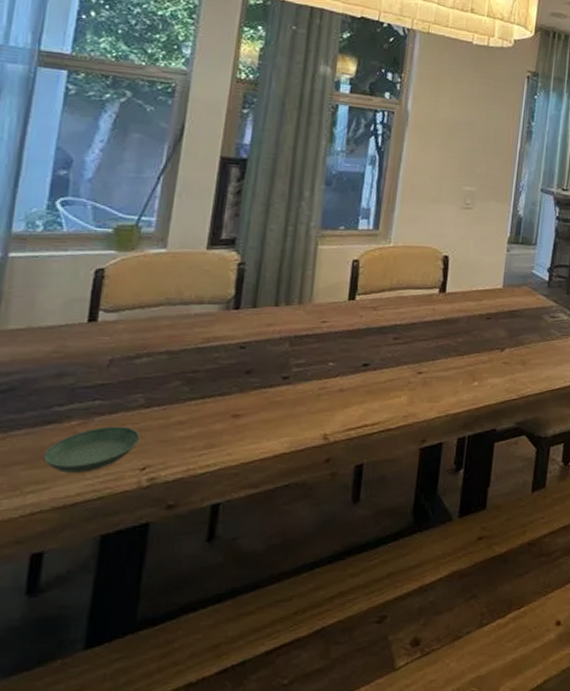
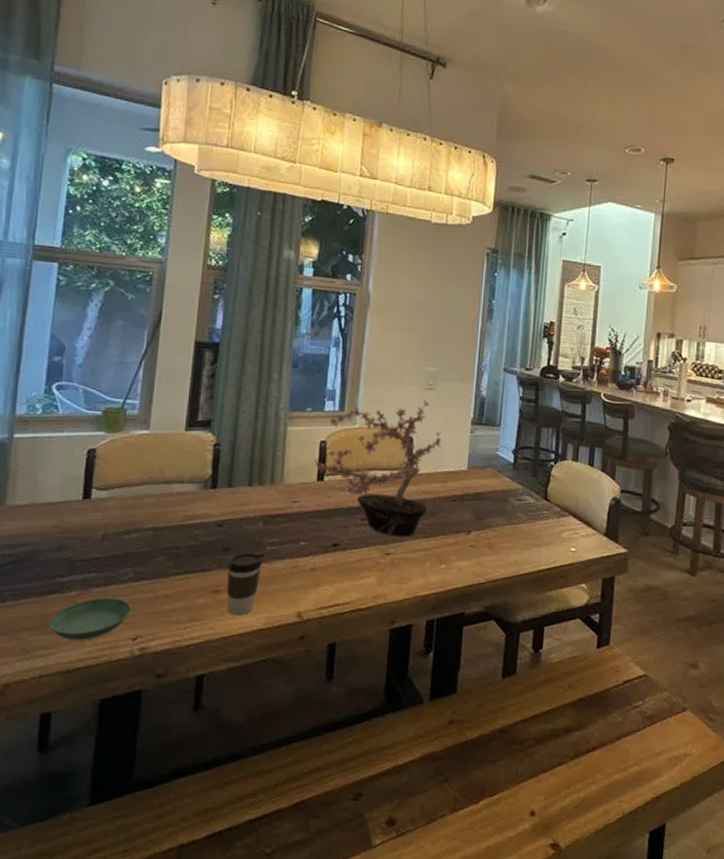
coffee cup: none [247,375,288,439] -> present [227,552,263,615]
potted plant: none [345,219,478,355] -> present [314,400,442,537]

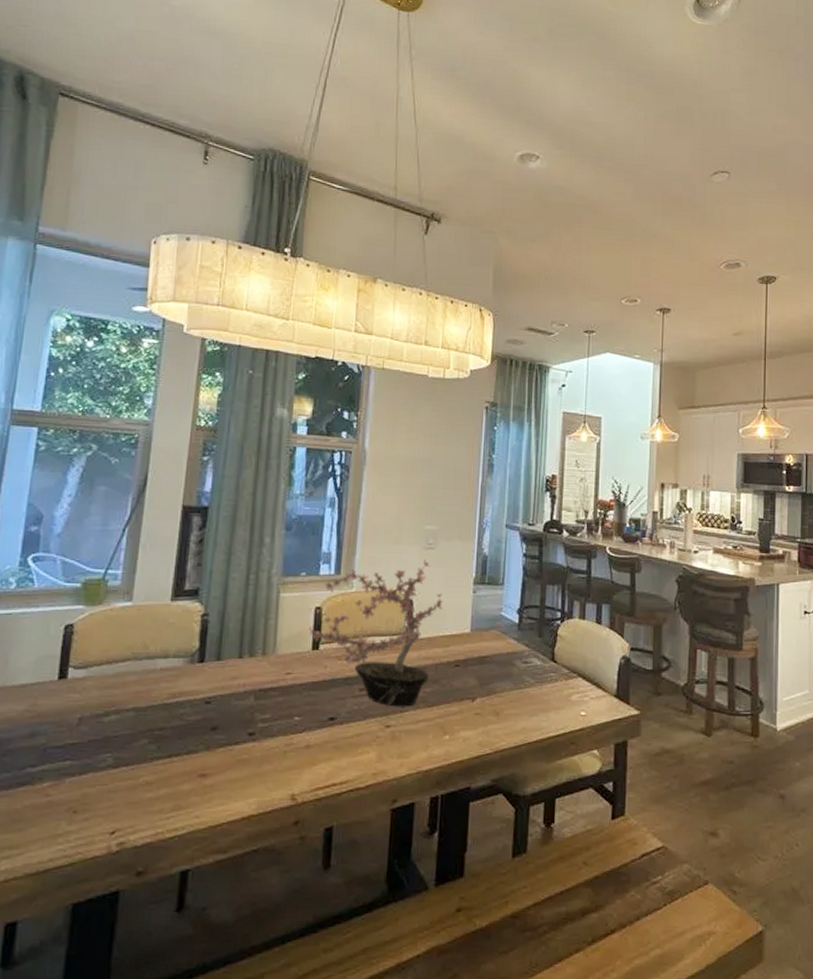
saucer: present [48,597,131,640] -> none [17,787,109,837]
coffee cup: present [227,552,263,615] -> none [214,731,254,800]

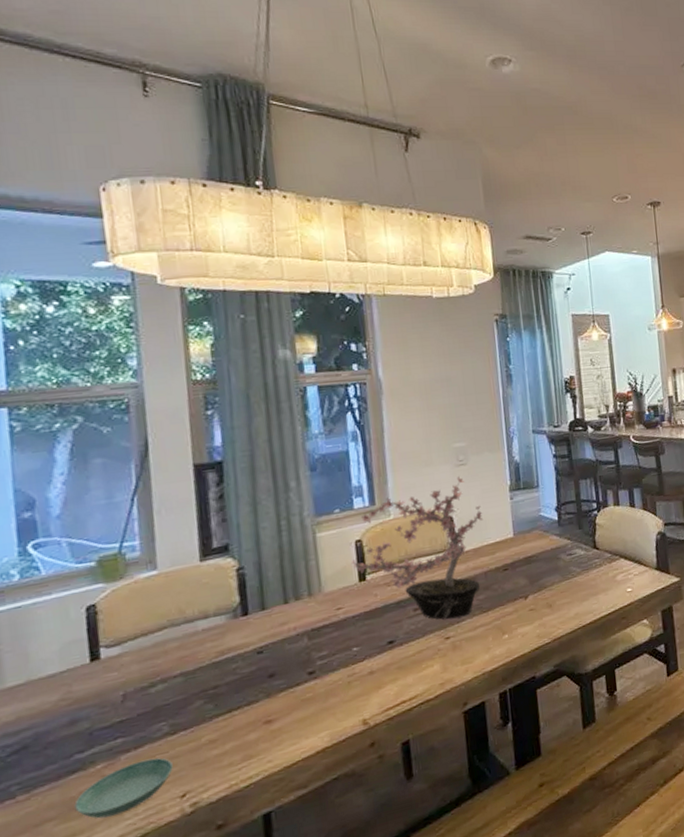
saucer: none [17,787,109,837] -> present [74,758,173,819]

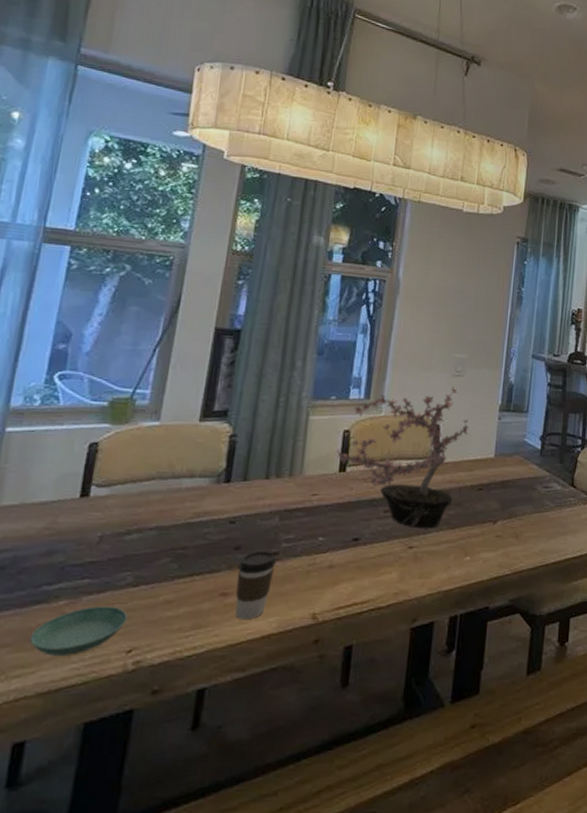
coffee cup: none [276,671,316,741] -> present [235,551,277,619]

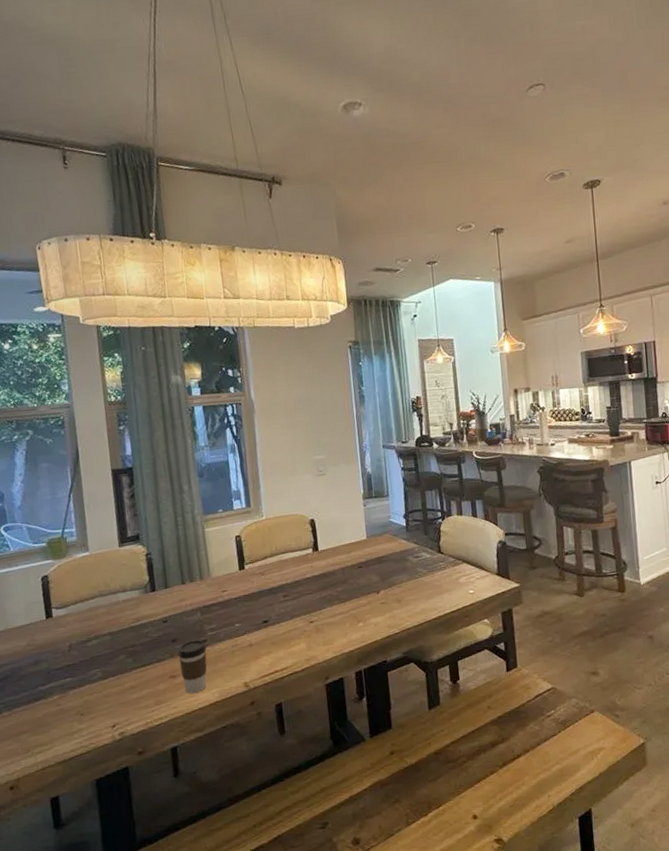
saucer: present [30,606,128,656] -> none [40,695,106,736]
potted plant: present [336,387,469,529] -> none [233,485,341,606]

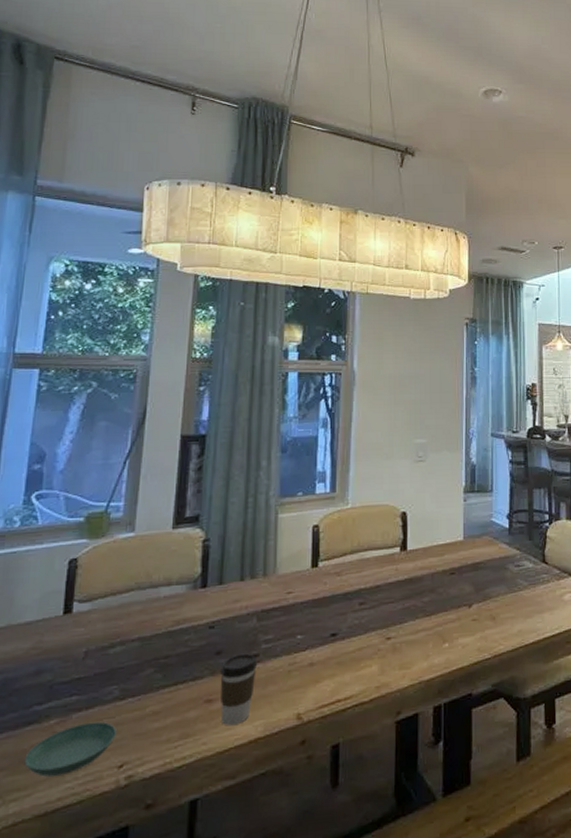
saucer: none [40,695,106,736] -> present [24,721,116,777]

